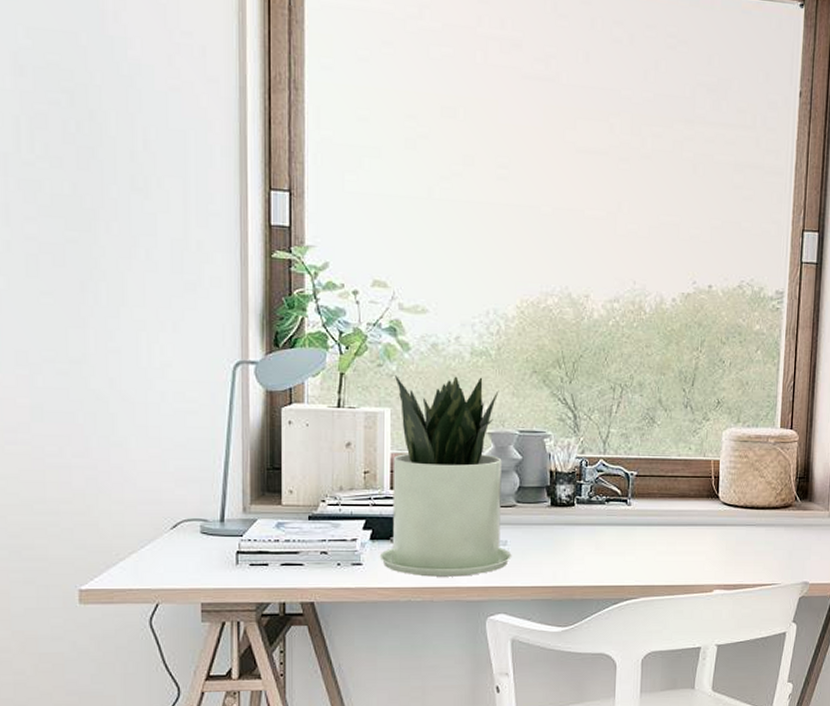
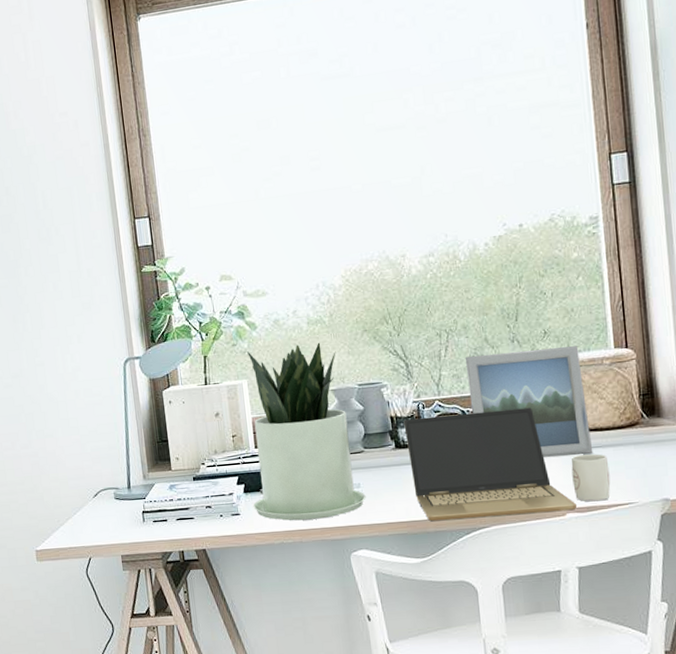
laptop: none [563,475,724,589] -> present [403,407,576,521]
picture frame: none [635,416,748,531] -> present [465,346,593,457]
mug: none [723,532,760,580] -> present [571,454,611,502]

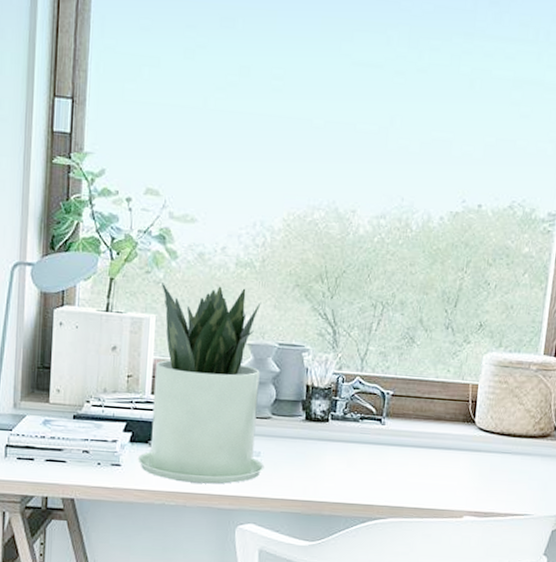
laptop: present [403,407,576,521] -> none [316,391,475,513]
picture frame: present [465,346,593,457] -> none [391,335,510,458]
mug: present [571,454,611,502] -> none [475,458,514,508]

